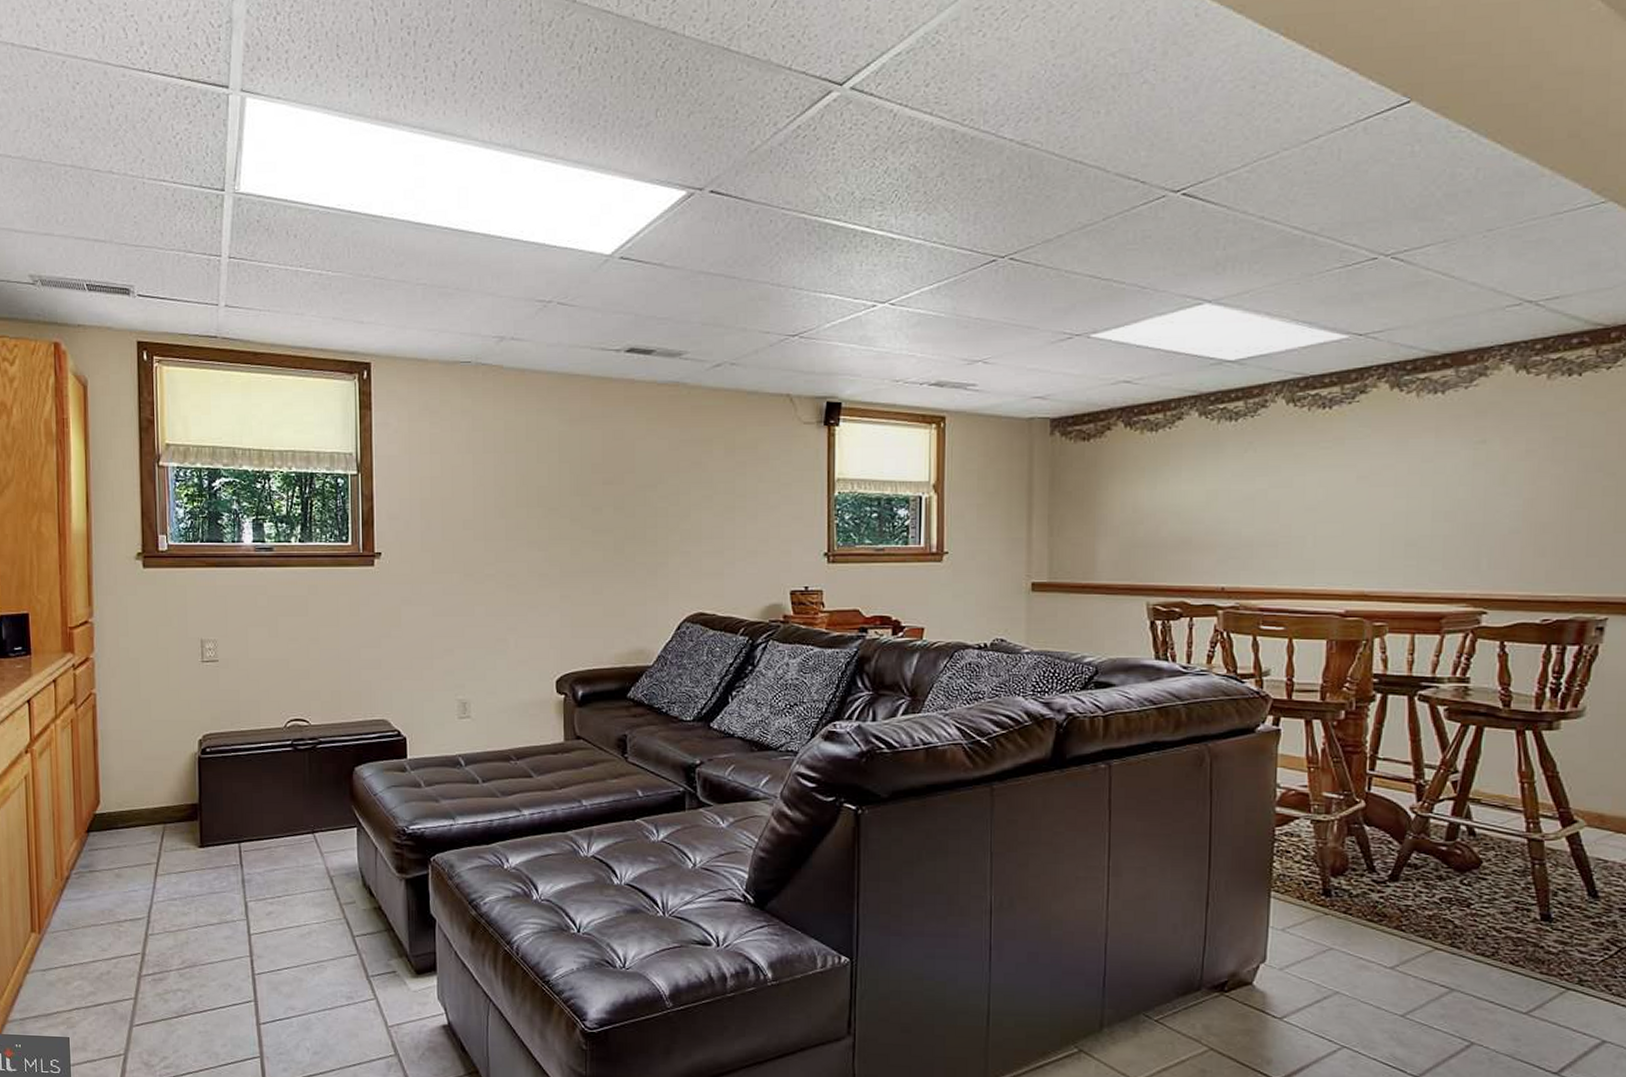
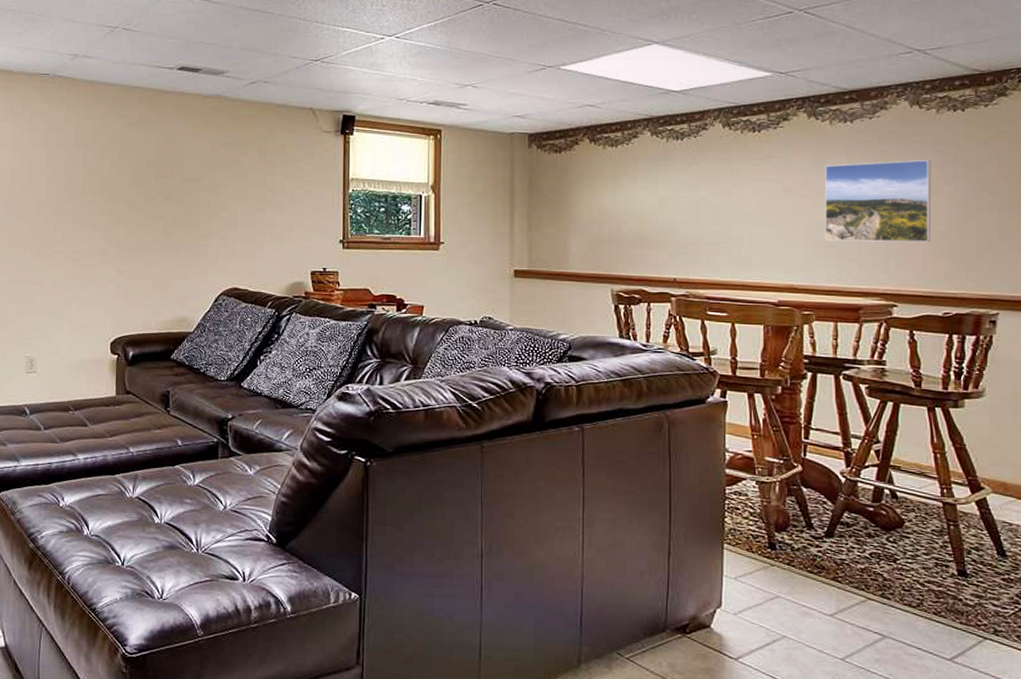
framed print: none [1403,436,1537,538] -> present [824,159,931,243]

